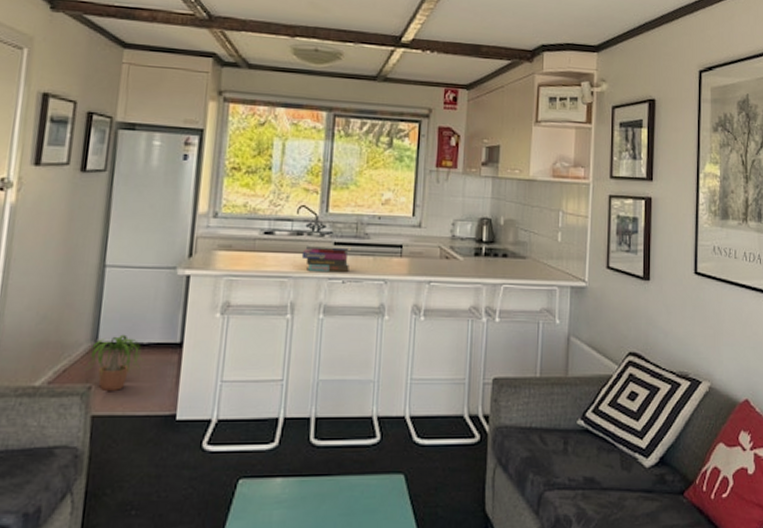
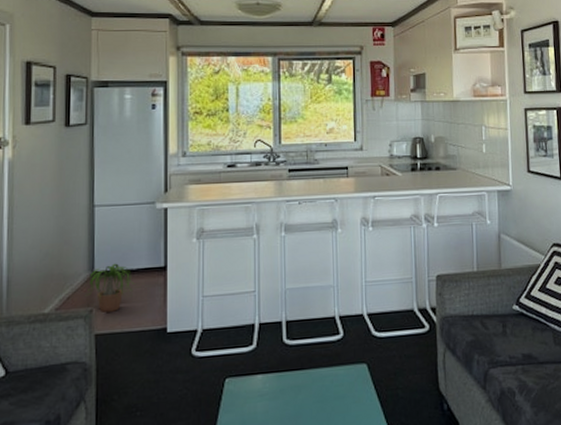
books: present [301,243,352,273] -> none [261,171,304,197]

